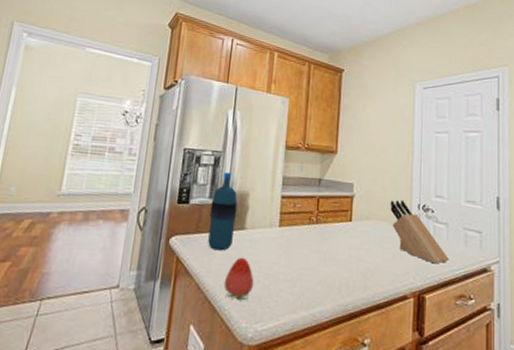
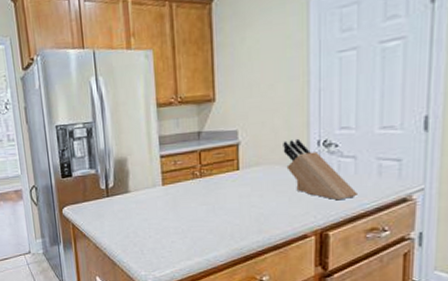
water bottle: present [208,172,238,251] -> none [92,141,120,215]
fruit: present [224,257,254,301] -> none [118,217,146,254]

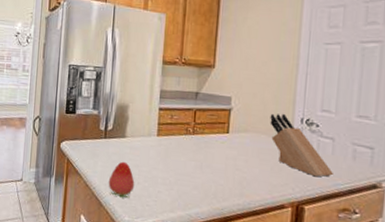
fruit: none [118,217,146,254] -> present [108,161,135,198]

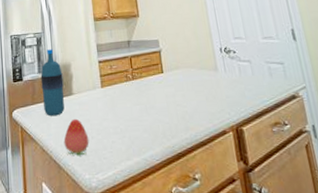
water bottle: none [93,86,118,156] -> present [40,49,65,117]
knife block: present [270,113,334,177] -> none [194,46,259,98]

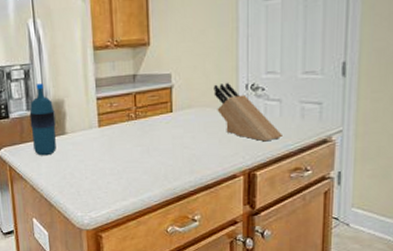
fruit: present [63,118,89,156] -> none [55,158,83,195]
knife block: none [194,46,259,98] -> present [214,82,284,142]

